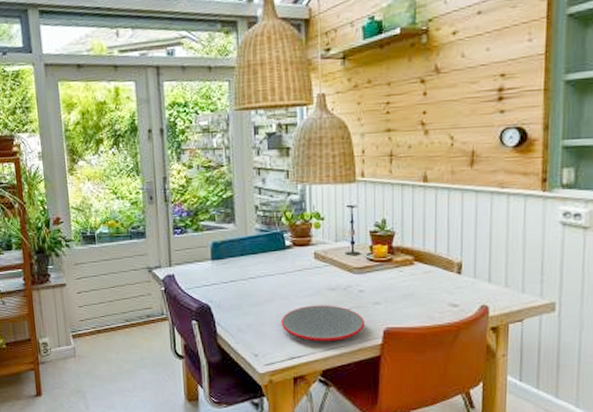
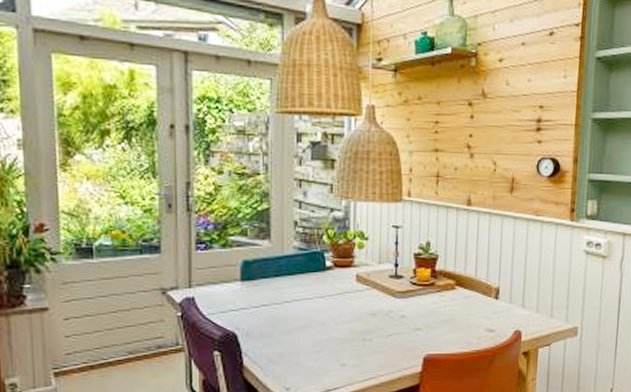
plate: present [281,305,364,342] -> none [317,331,405,372]

